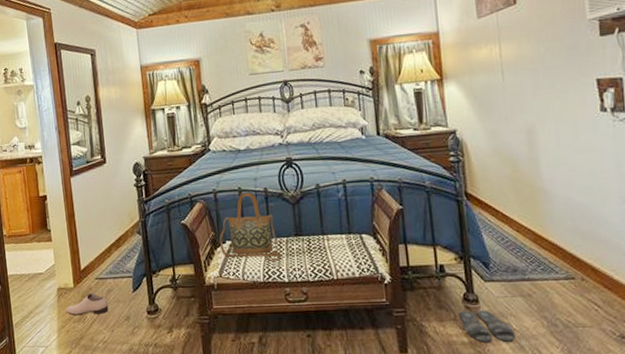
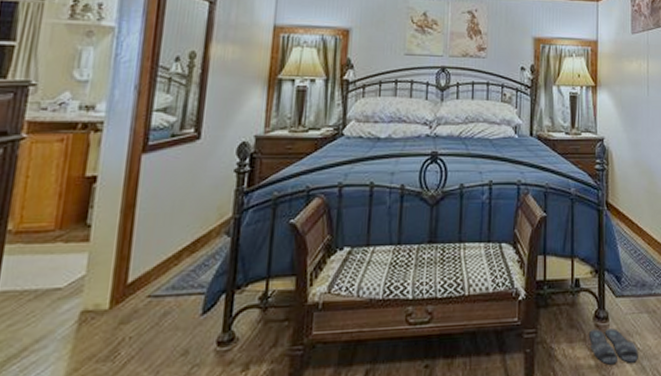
shoe: present [66,293,109,316] -> none [86,317,160,352]
handbag: present [218,192,282,261] -> none [334,189,410,273]

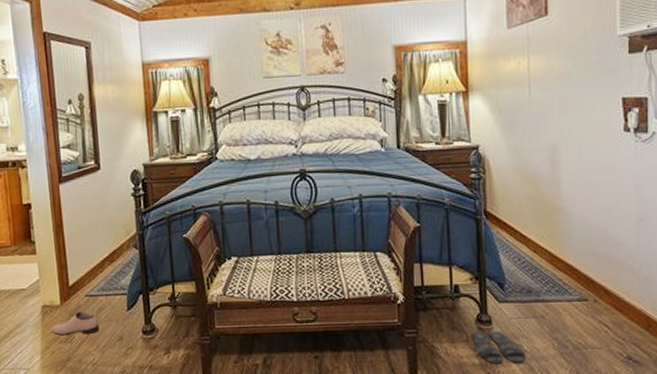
shoe: none [86,317,160,352] -> present [51,311,100,336]

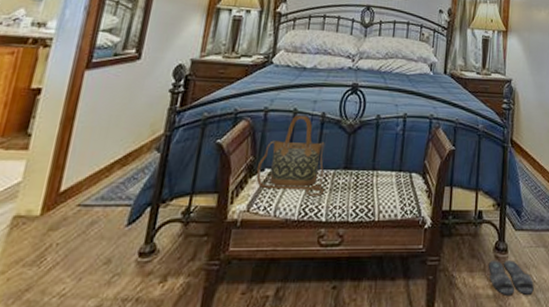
shoe: present [51,311,100,336] -> none [15,224,86,257]
handbag: none [223,206,291,279] -> present [256,115,325,196]

